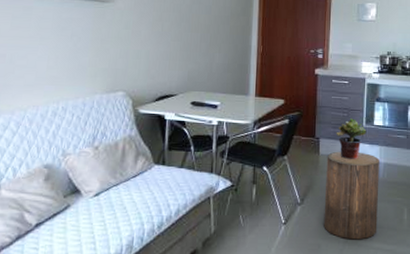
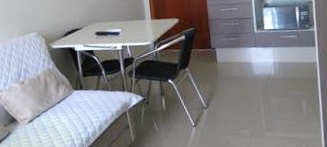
stool: present [324,151,379,240] -> none [224,55,279,133]
potted plant: present [336,118,367,159] -> none [230,26,259,64]

